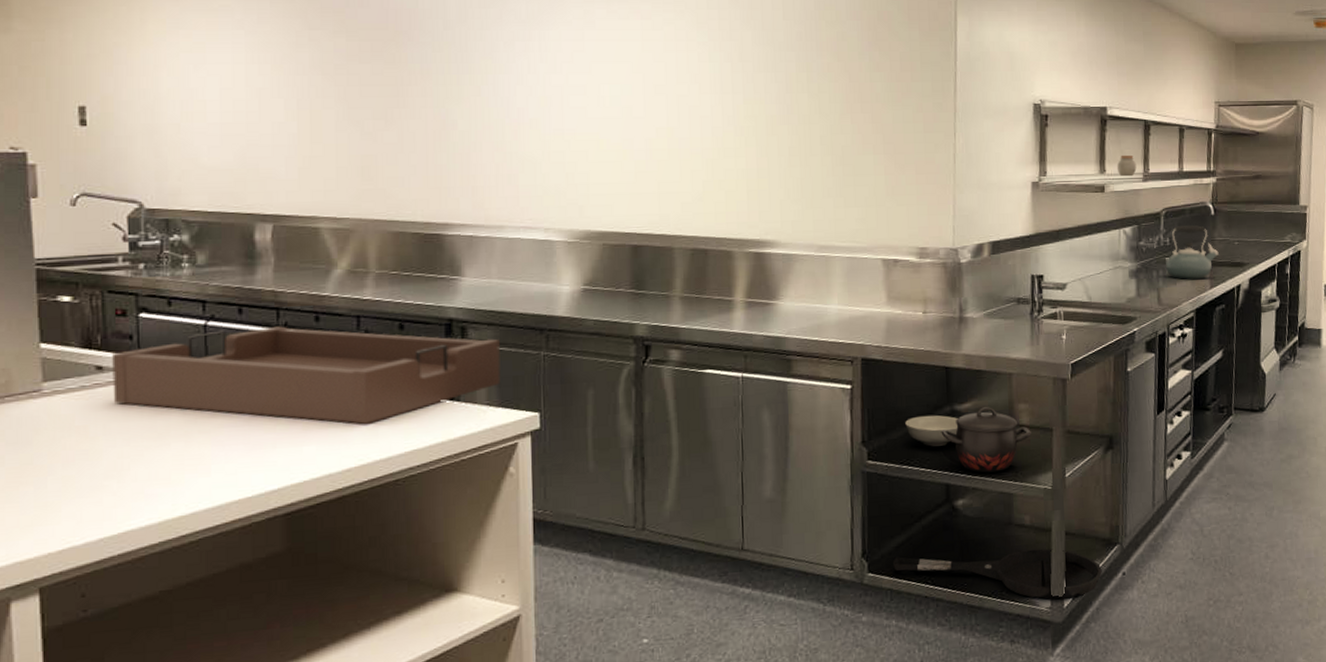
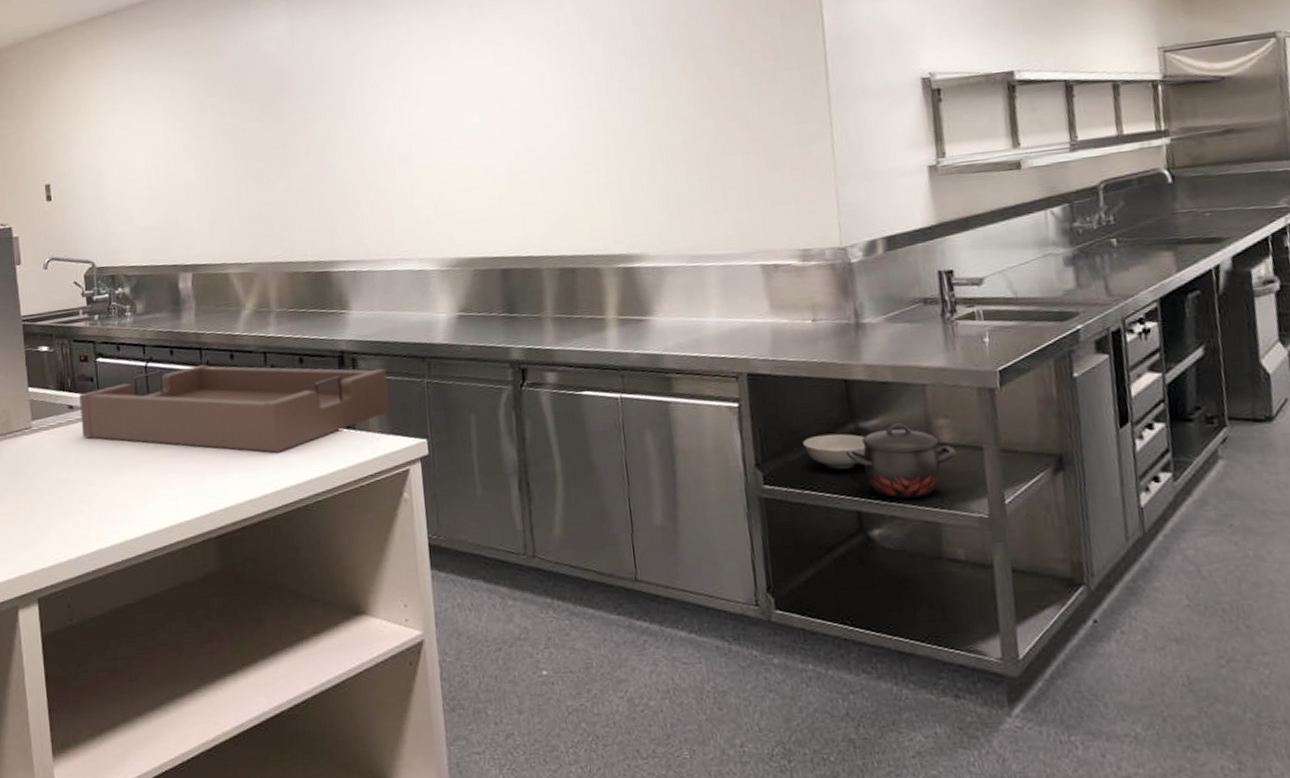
frying pan: present [893,548,1102,600] -> none [803,588,1066,650]
jar: present [1116,155,1137,177] -> none [1033,123,1061,149]
kettle: present [1165,225,1219,280] -> none [1111,197,1185,264]

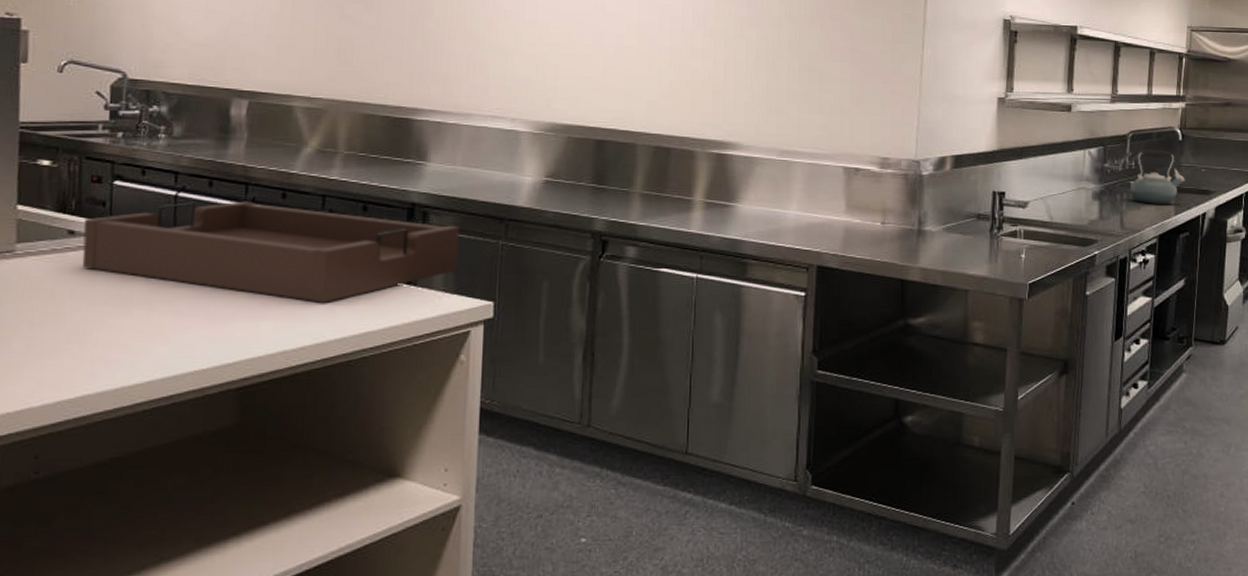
bowl: present [803,433,866,469] -> none [858,327,911,360]
cooking pot: present [845,423,957,499] -> none [893,323,985,390]
kettle: none [1111,197,1185,264] -> present [1129,150,1185,206]

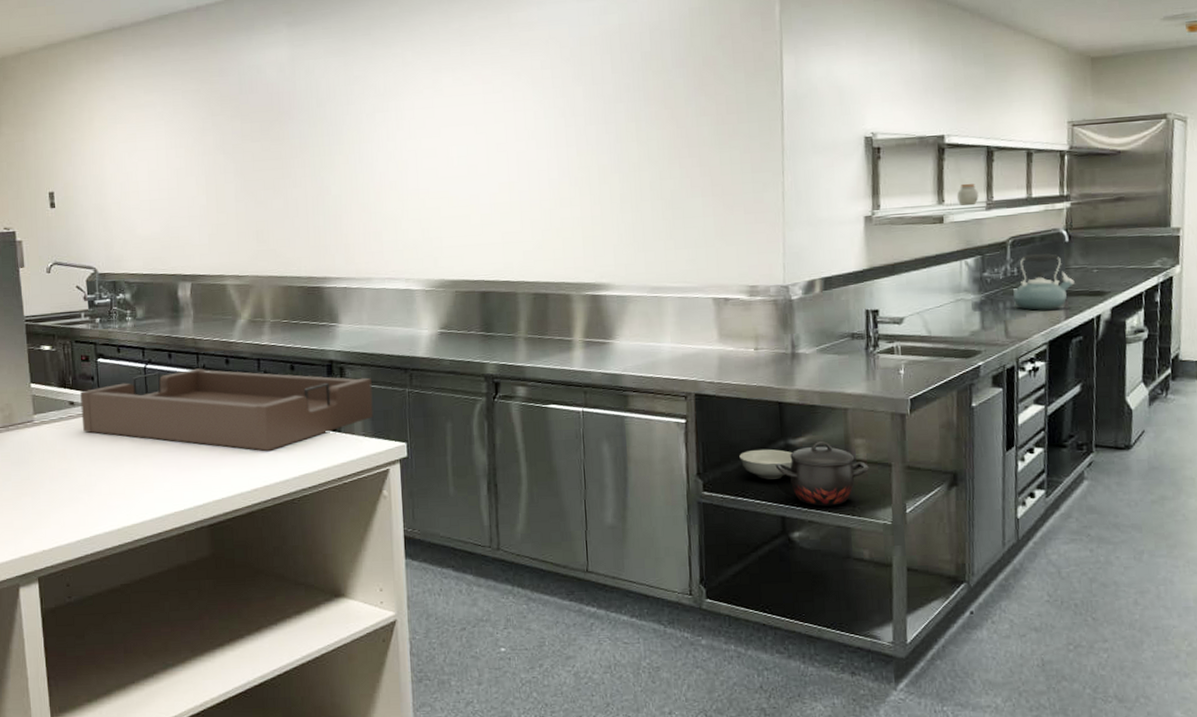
bowl: none [858,327,911,360] -> present [739,449,793,480]
cooking pot: none [893,323,985,390] -> present [775,441,869,507]
jar: none [1084,75,1105,97] -> present [956,183,979,206]

